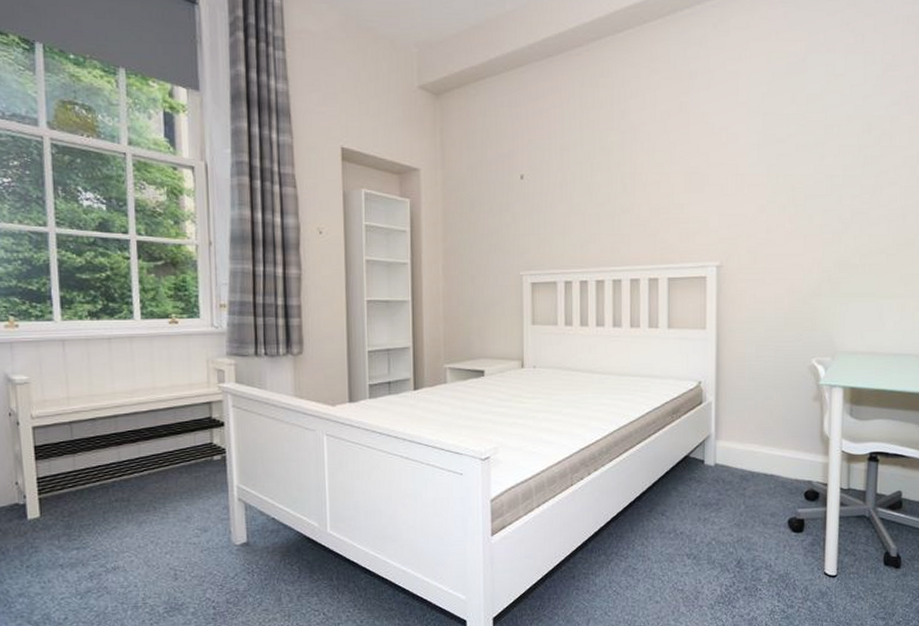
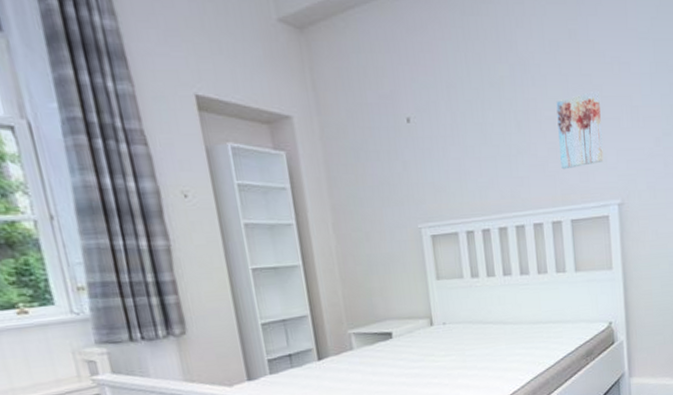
wall art: none [662,159,705,230] -> present [556,92,604,170]

